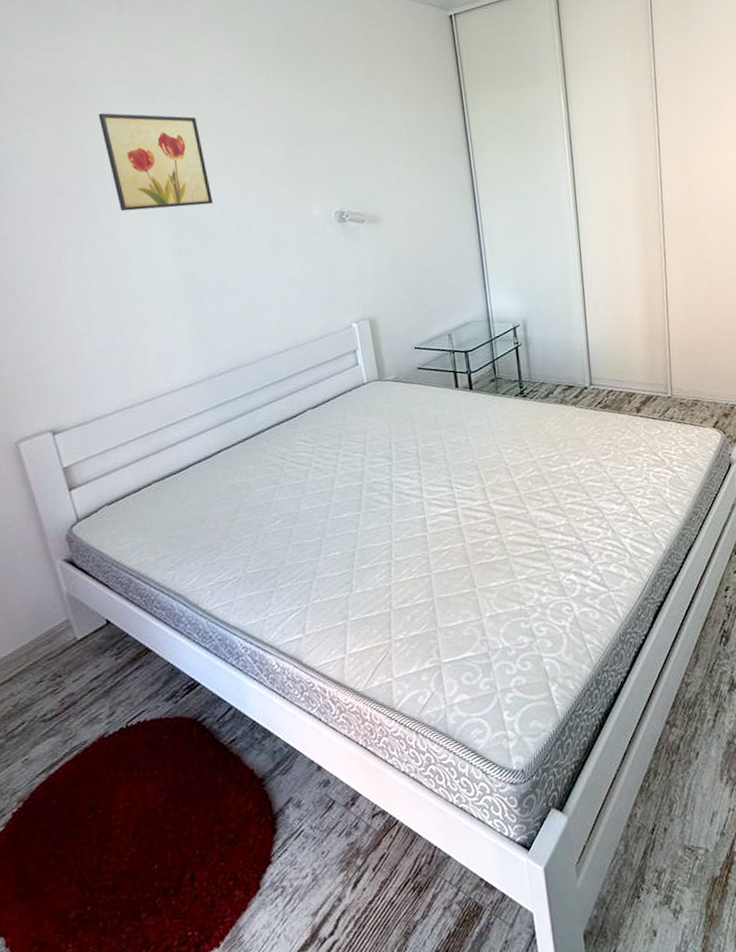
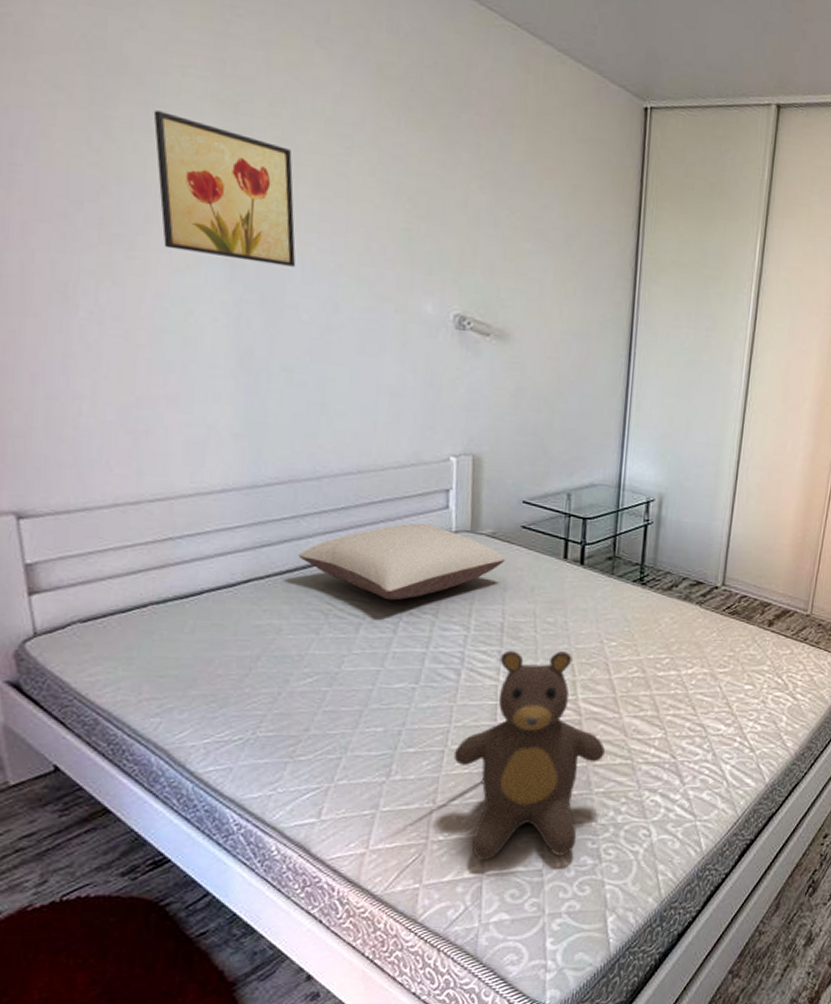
pillow: none [252,380,410,447] -> present [297,523,506,601]
teddy bear: none [398,464,520,652] -> present [453,650,605,861]

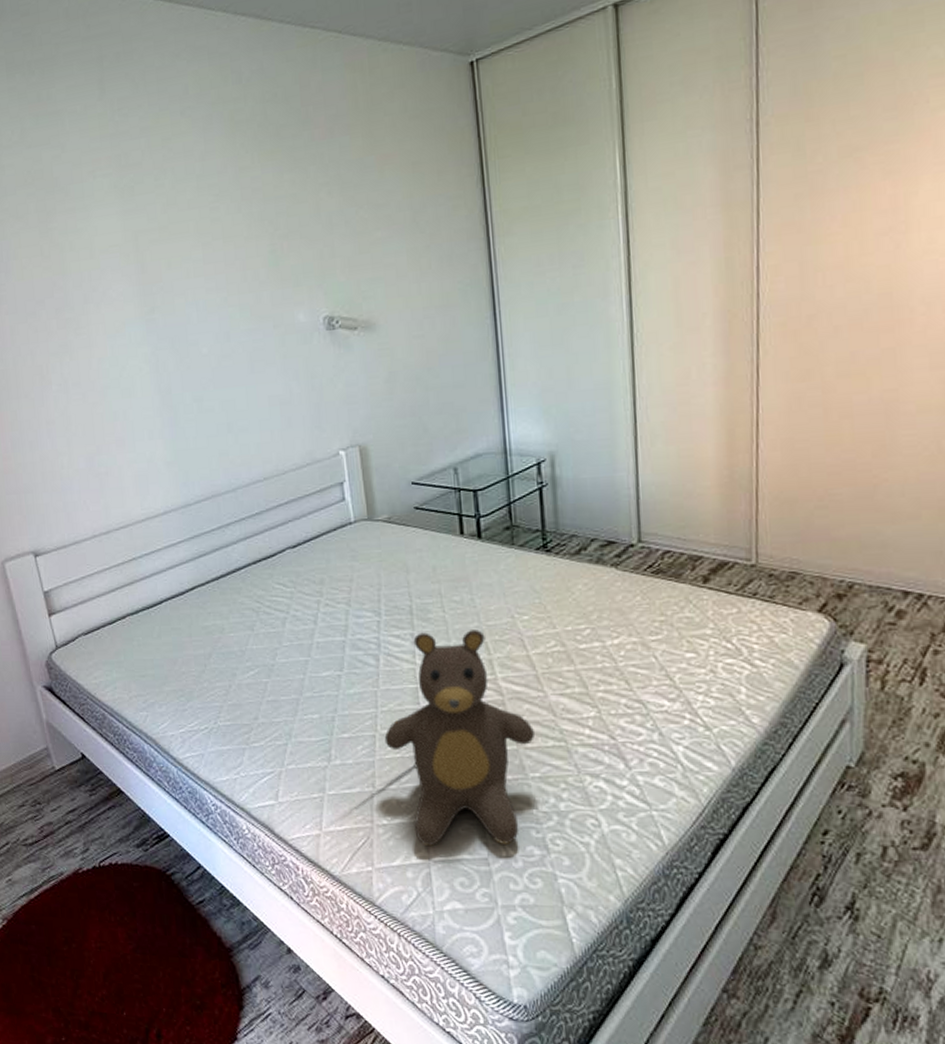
wall art: present [153,110,296,267] -> none [79,210,192,320]
pillow: present [297,523,506,601] -> none [227,518,404,594]

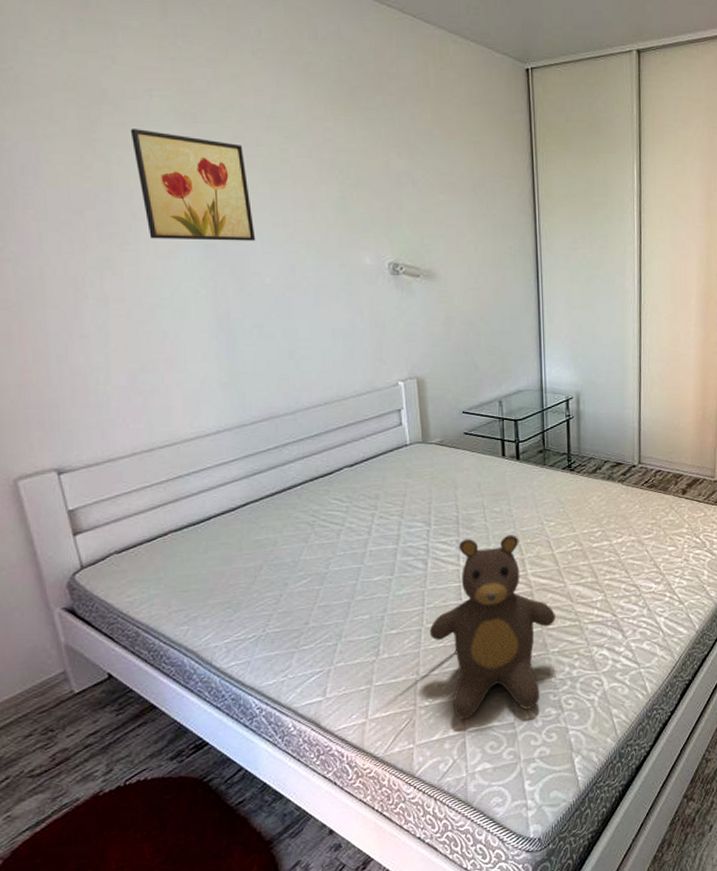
wall art: none [79,210,192,320] -> present [130,129,256,241]

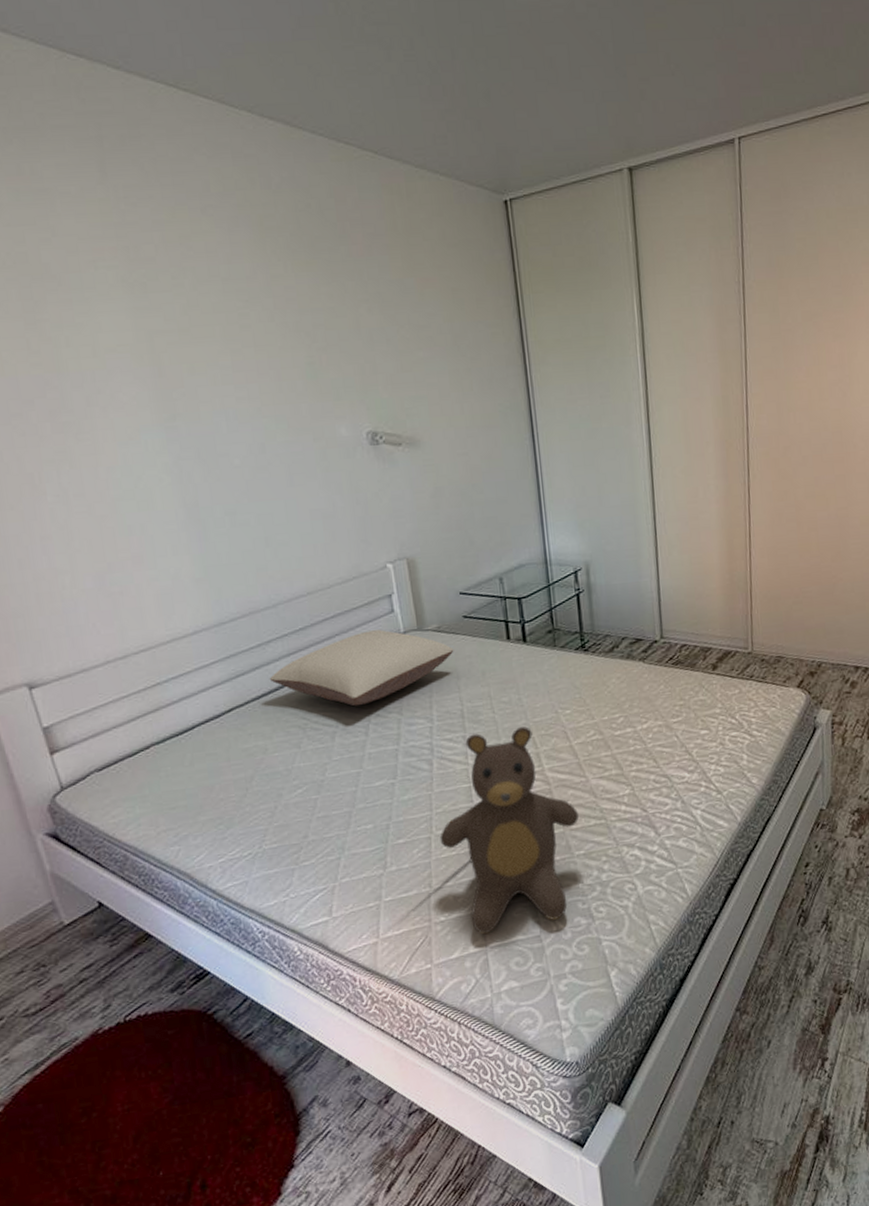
wall art: present [130,129,256,241] -> none [77,305,221,426]
pillow: none [283,440,454,508] -> present [269,629,454,706]

